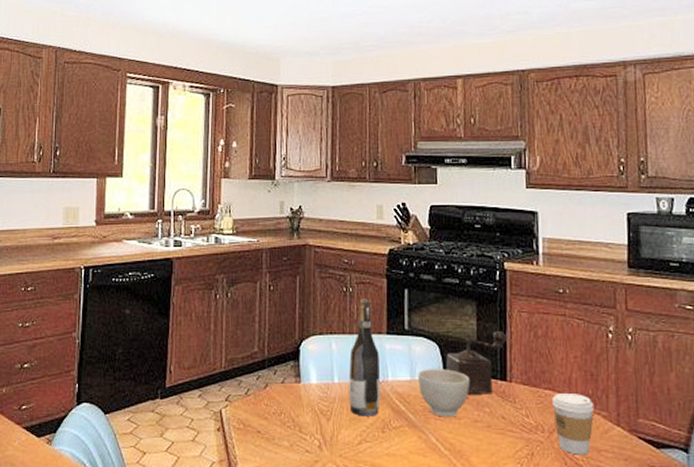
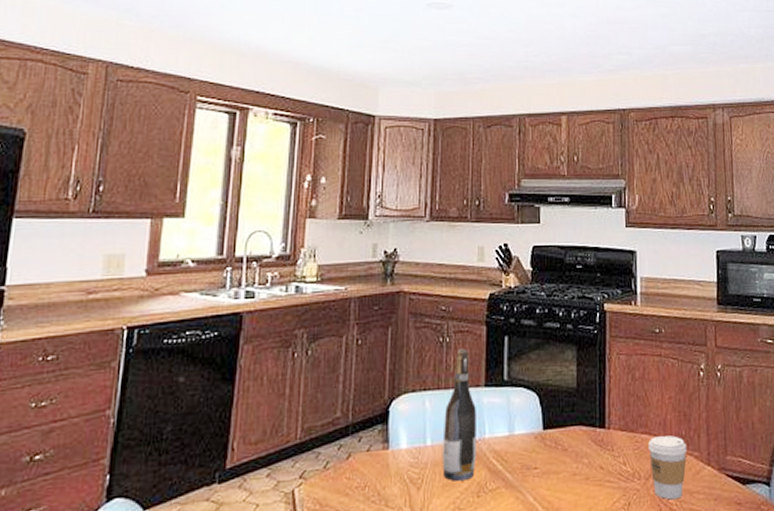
bowl: present [418,369,470,417] -> none [517,420,570,473]
pepper mill: present [446,330,508,394] -> none [546,375,607,446]

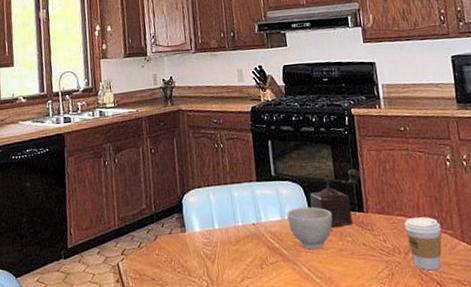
wine bottle: present [442,348,478,481] -> none [226,152,257,256]
bowl: none [517,420,570,473] -> present [287,207,333,250]
pepper mill: none [546,375,607,446] -> present [309,168,361,227]

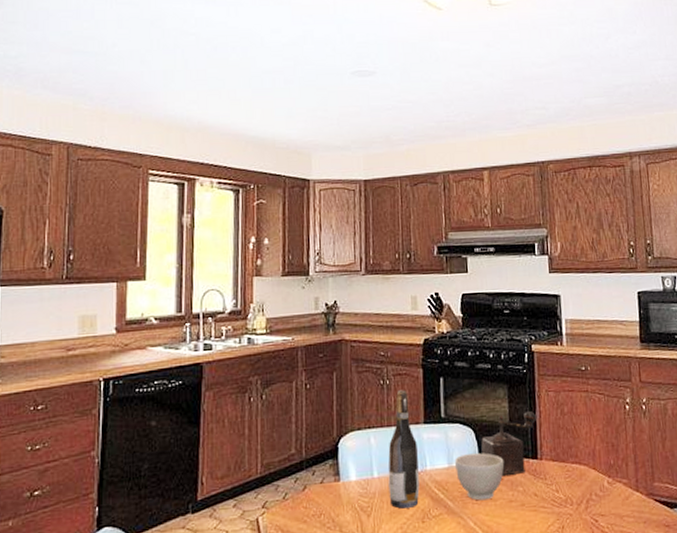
wine bottle: none [226,152,257,256] -> present [388,390,420,509]
coffee cup: present [404,217,442,271] -> none [579,464,617,523]

